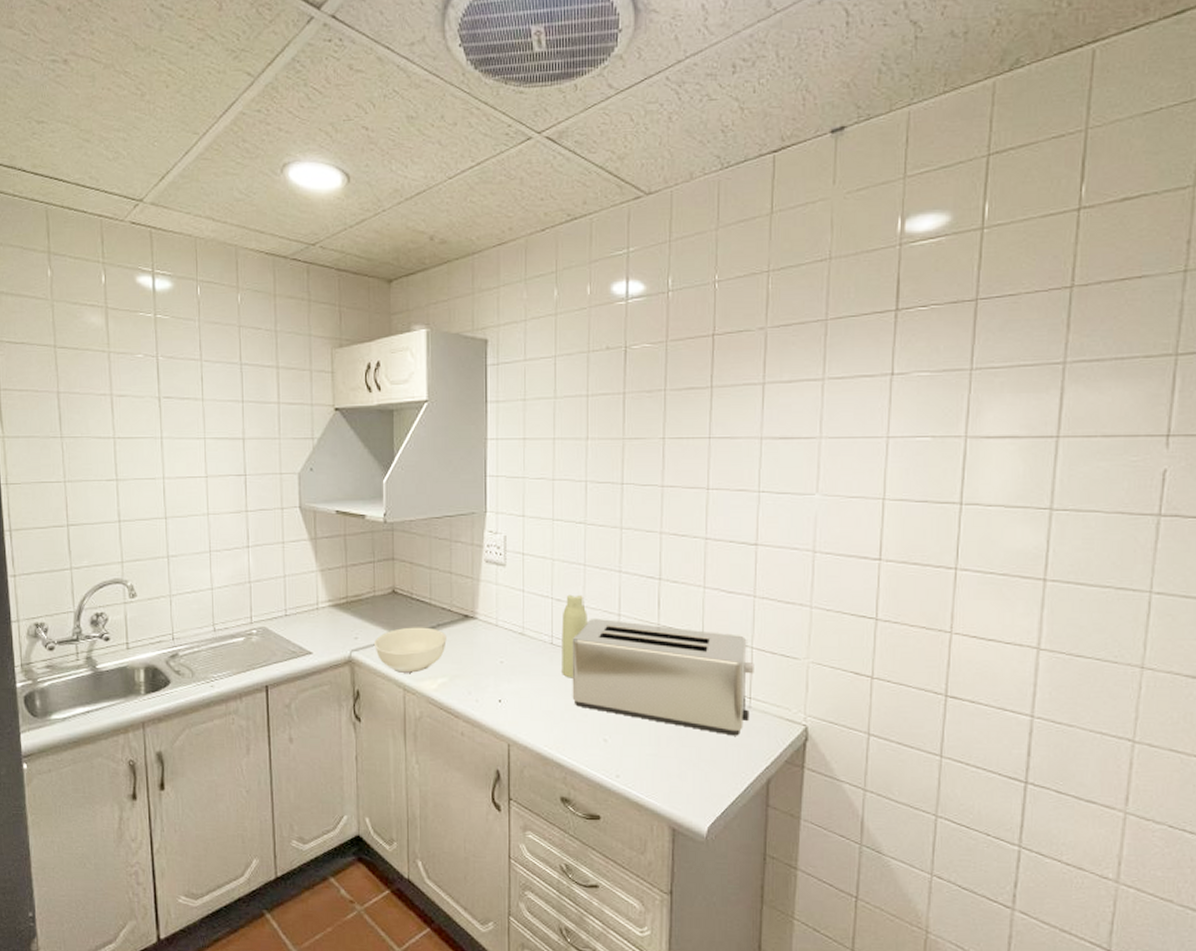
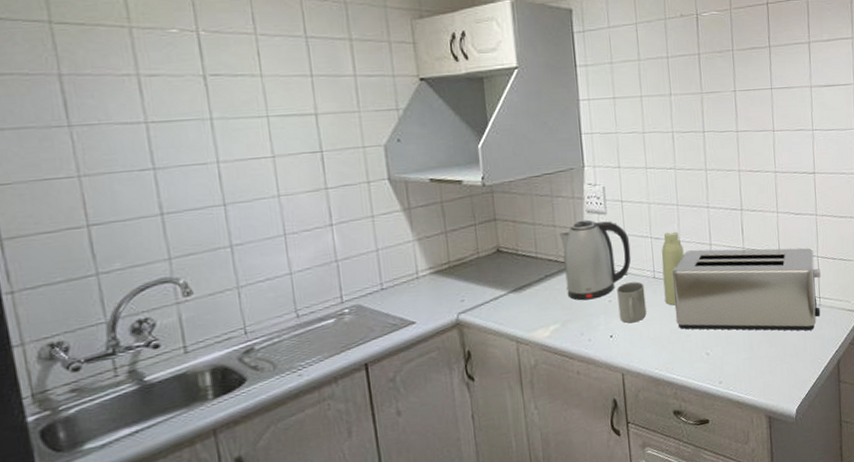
bowl: present [374,627,447,673] -> none [482,279,556,327]
kettle: none [456,570,528,657] -> present [560,219,631,301]
mug: none [510,645,540,690] -> present [617,281,647,324]

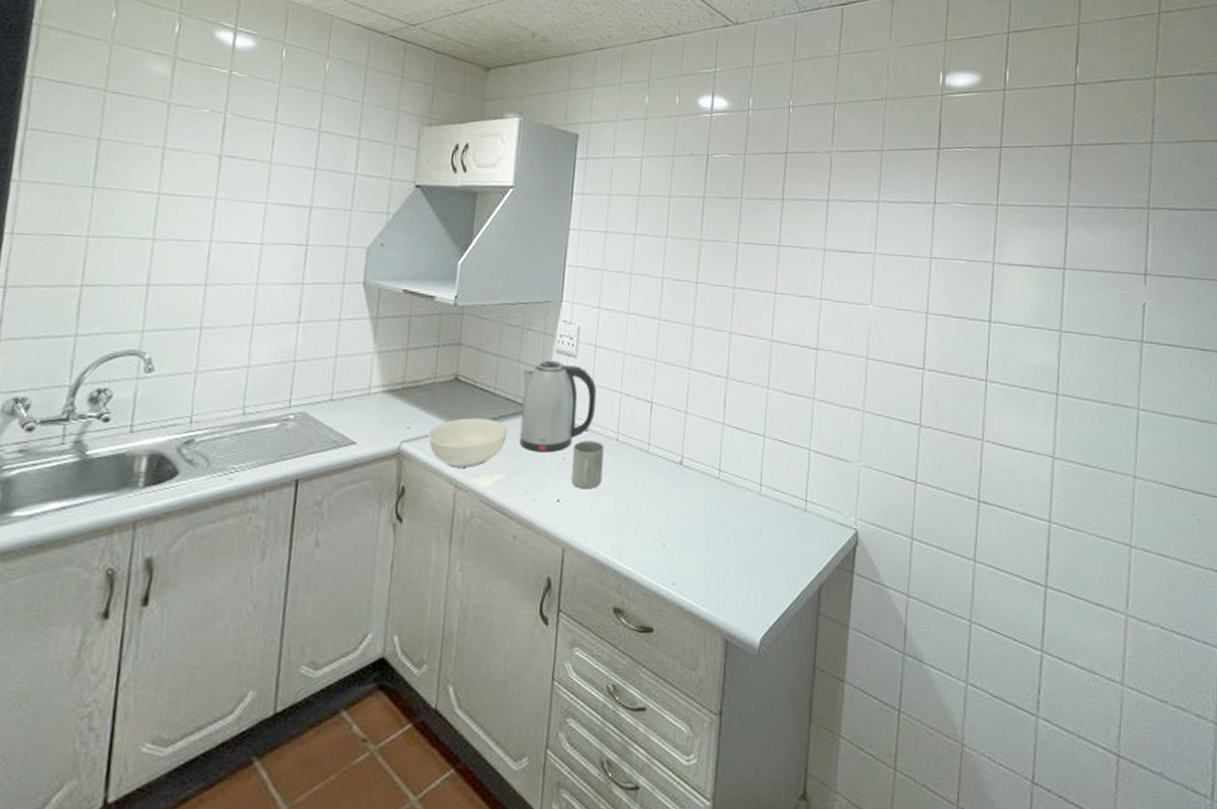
bowl: none [482,279,556,327] -> present [428,417,508,468]
water bottle: present [661,231,684,306] -> none [625,390,655,477]
toaster: present [671,248,821,331] -> none [633,416,811,540]

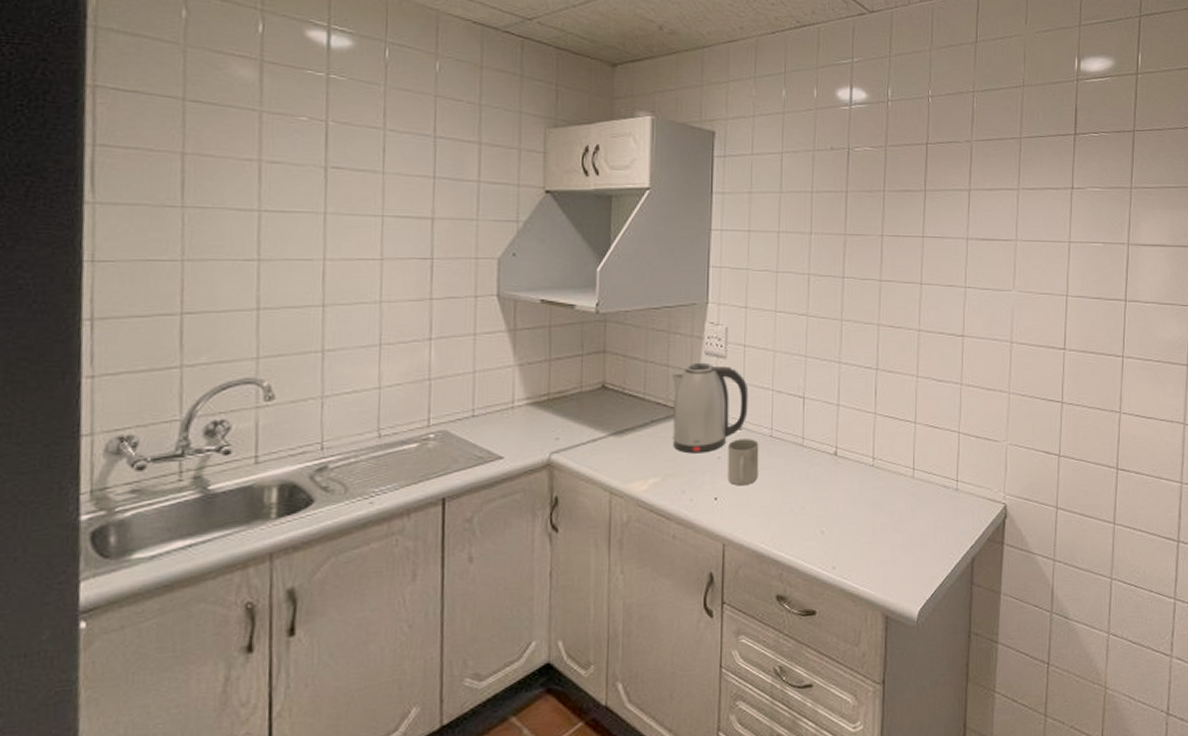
bowl: present [428,417,508,468] -> none [579,424,661,475]

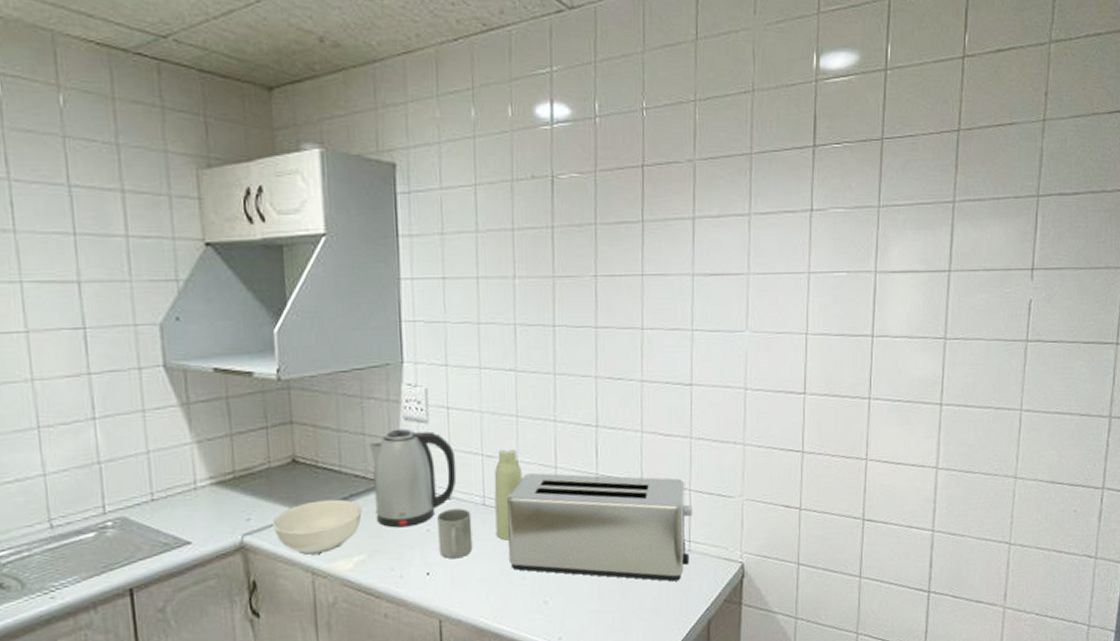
bowl: none [579,424,661,475] -> present [272,499,362,555]
water bottle: none [780,386,808,471] -> present [494,448,522,541]
toaster: none [790,410,961,519] -> present [506,473,693,582]

